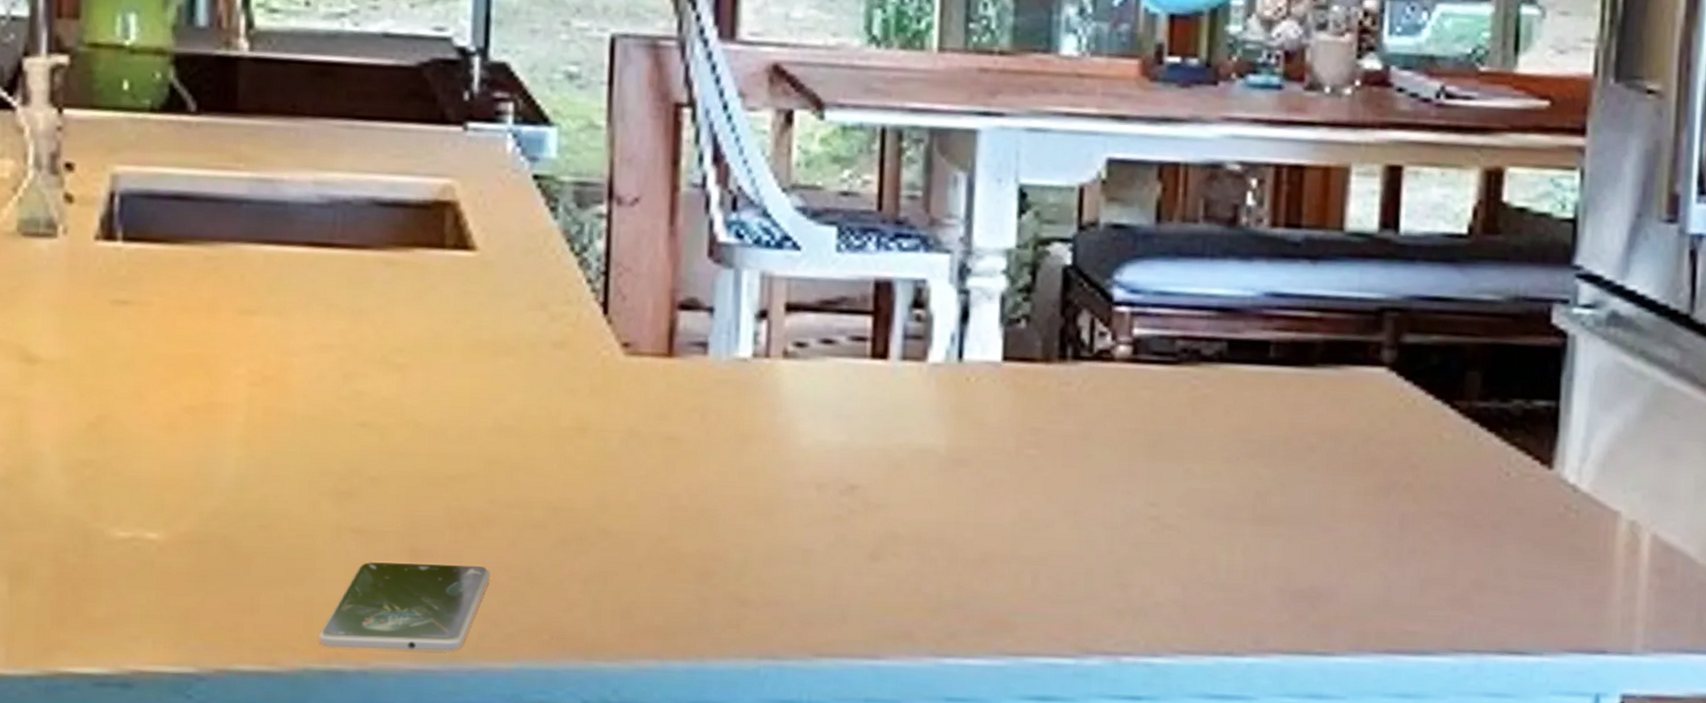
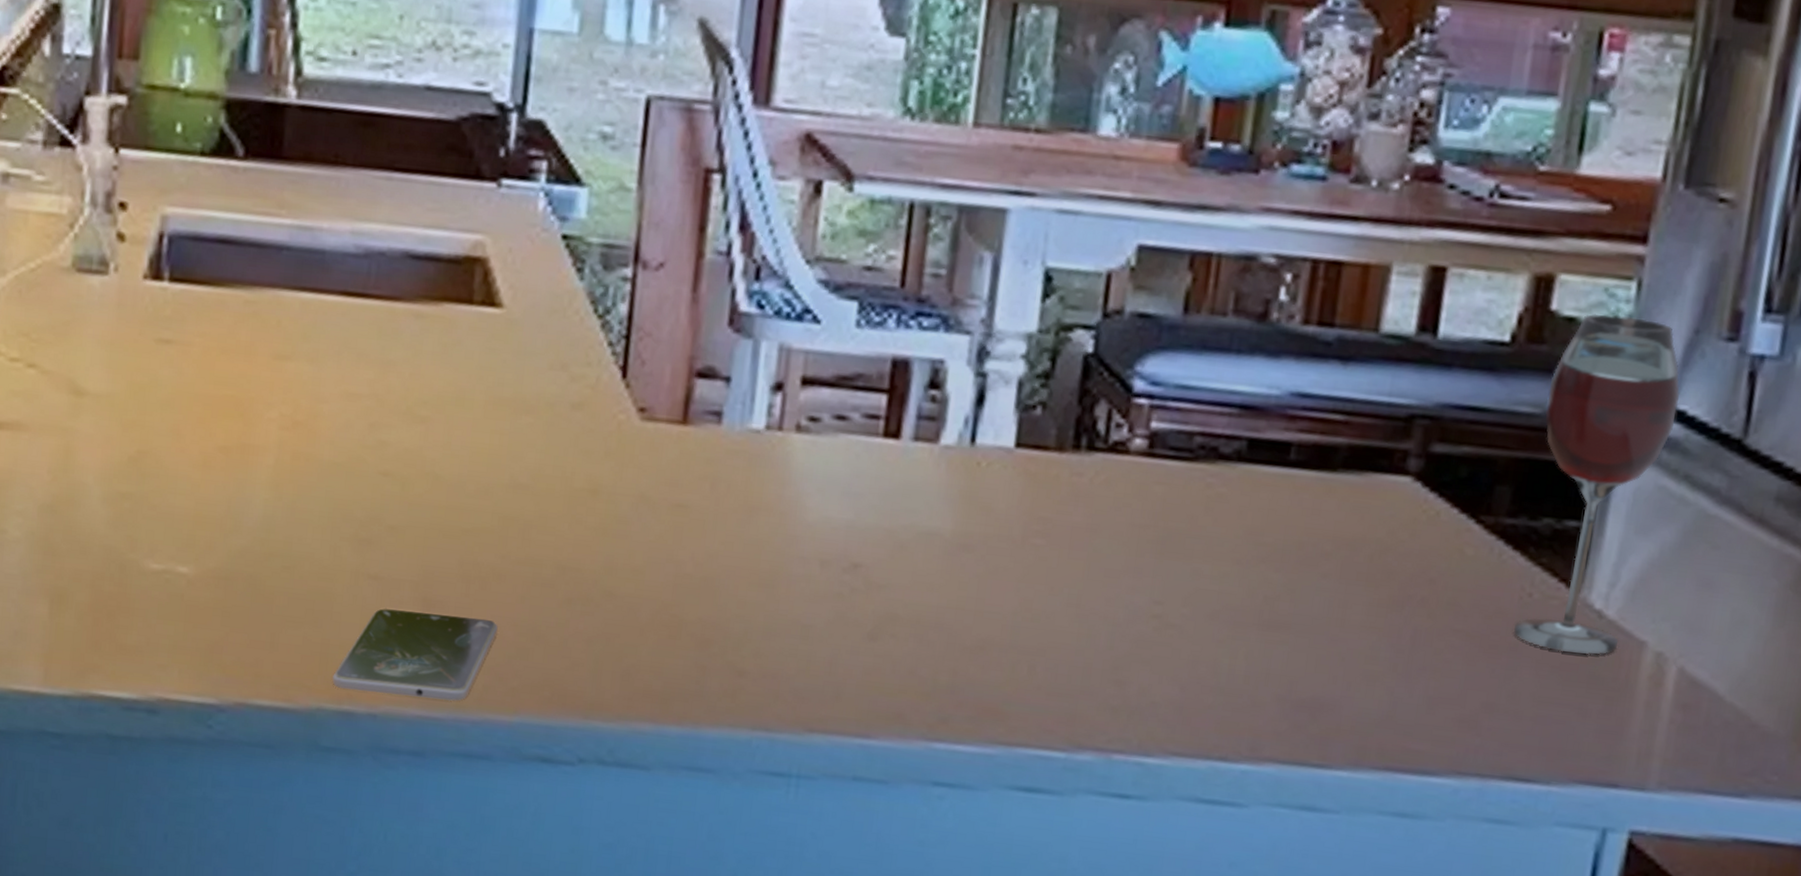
wineglass: none [1495,203,1629,527] -> present [1514,313,1680,655]

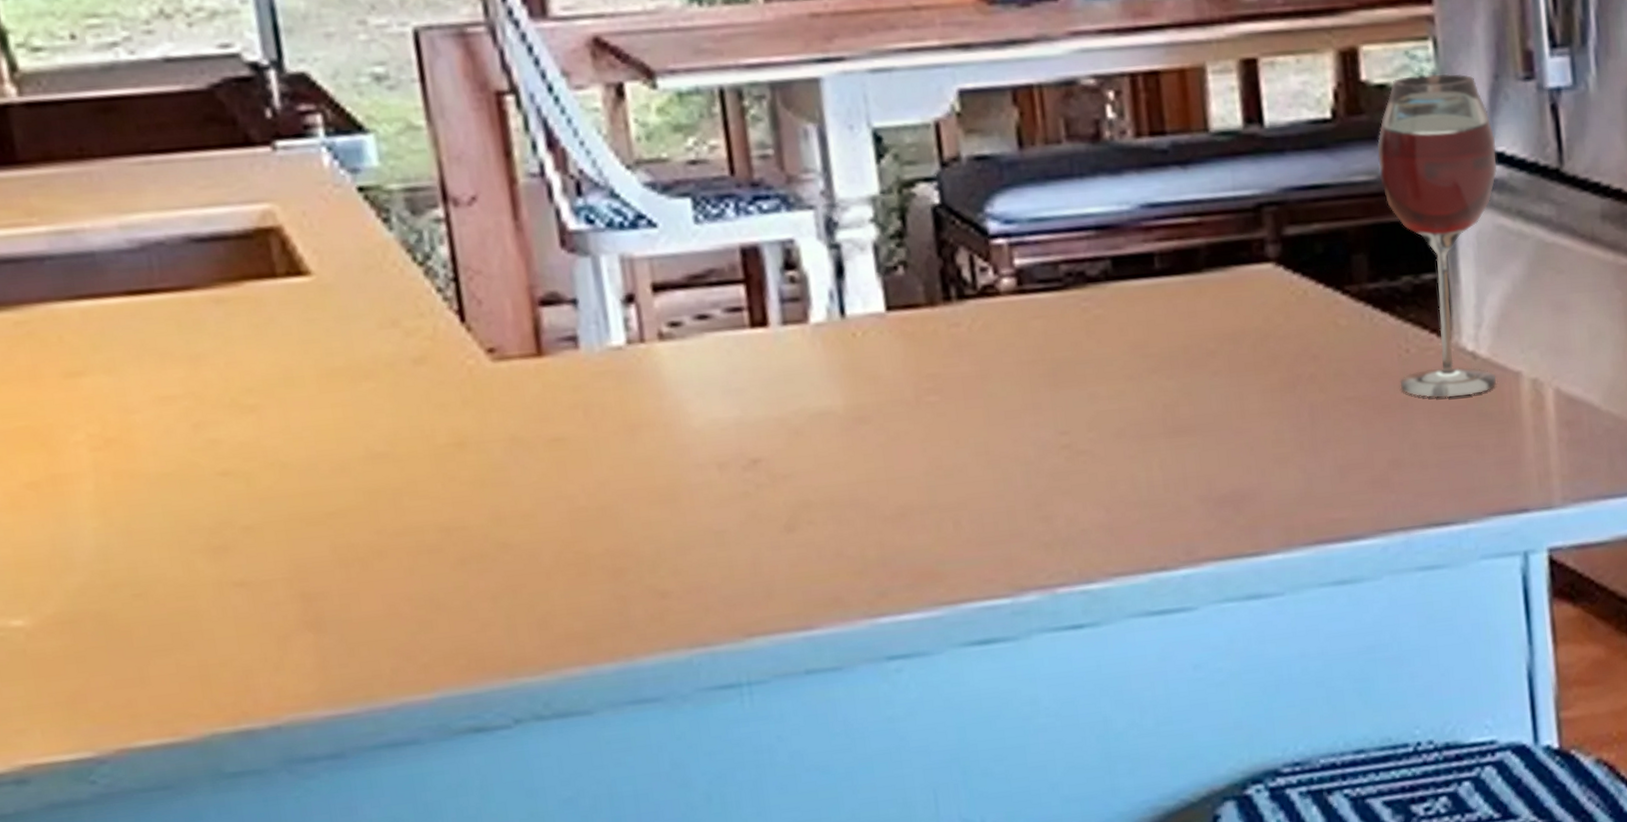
smartphone: present [331,608,498,702] -> none [219,600,393,709]

